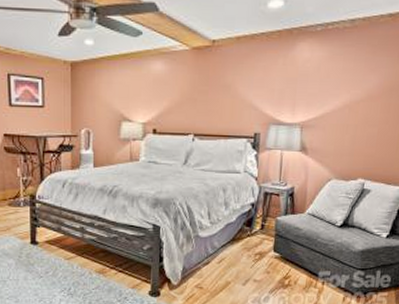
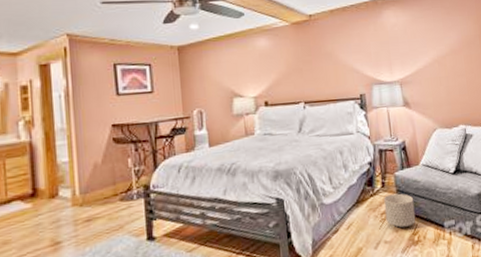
planter: none [259,237,292,271] -> present [383,193,416,228]

